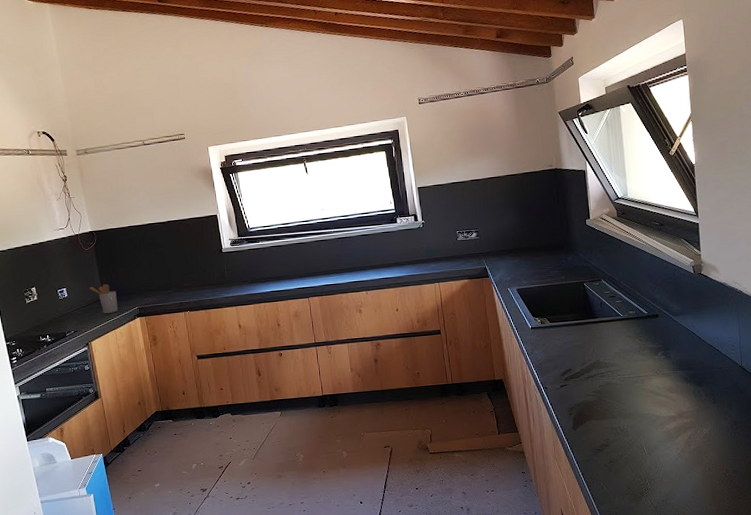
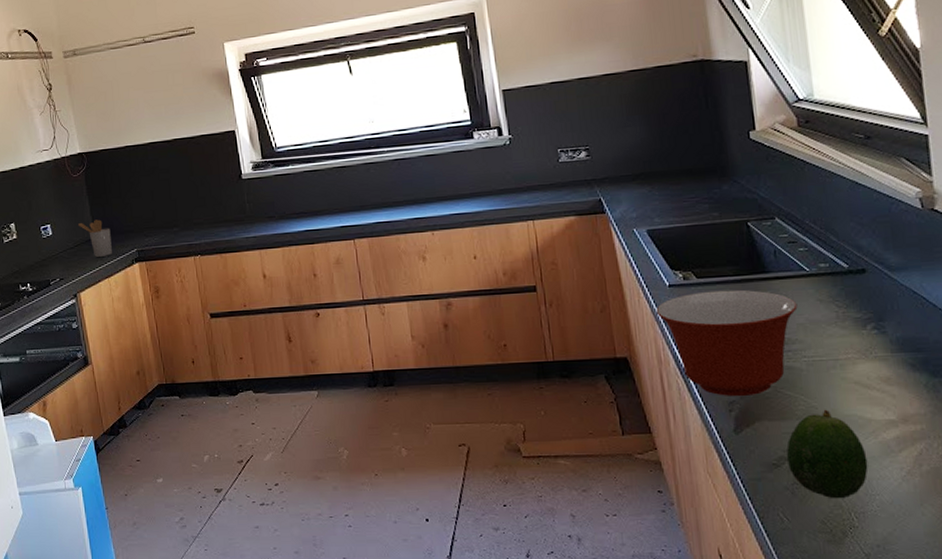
mixing bowl: none [522,330,615,404] -> present [655,289,798,397]
fruit: none [606,410,657,471] -> present [786,409,868,499]

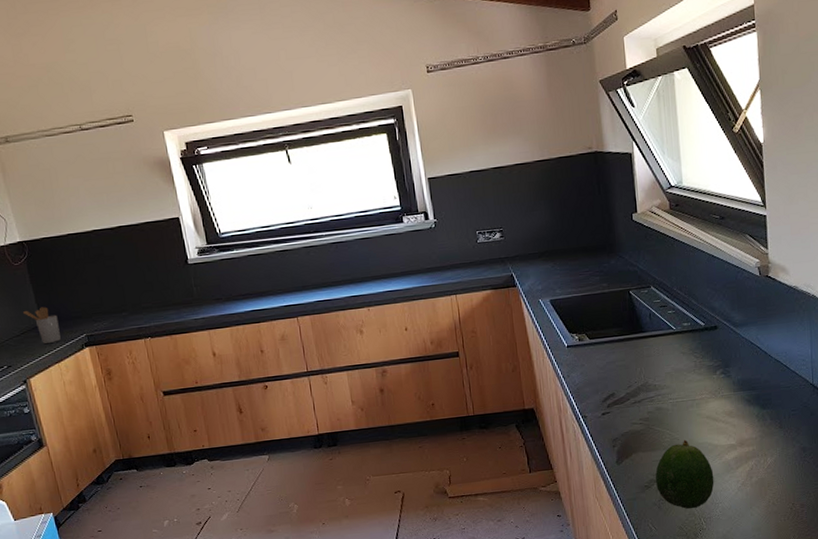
mixing bowl: present [655,289,798,397] -> none [556,347,666,435]

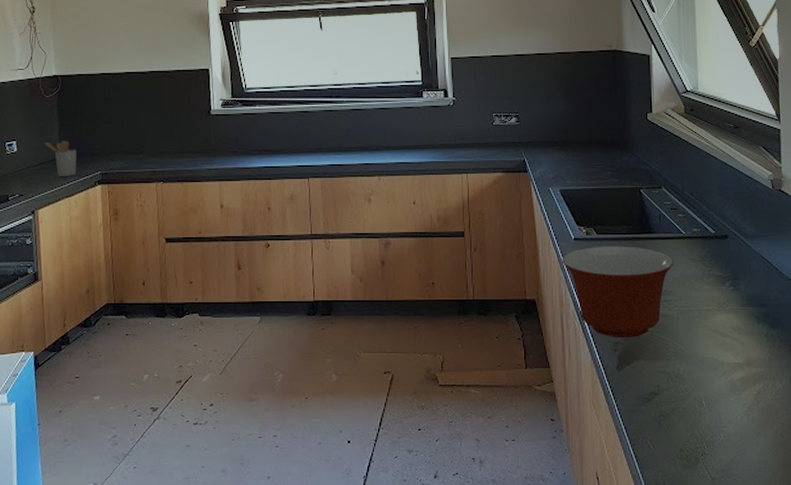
mixing bowl: none [556,347,666,435] -> present [562,246,674,339]
fruit: present [655,439,714,509] -> none [657,352,719,430]

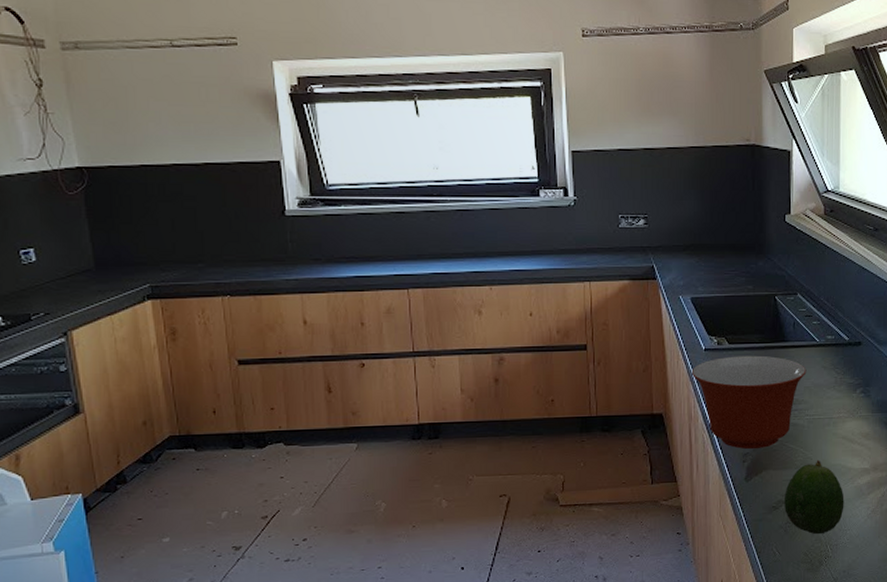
utensil holder: present [45,140,77,176] -> none [73,247,117,290]
fruit: none [657,352,719,430] -> present [784,460,844,535]

